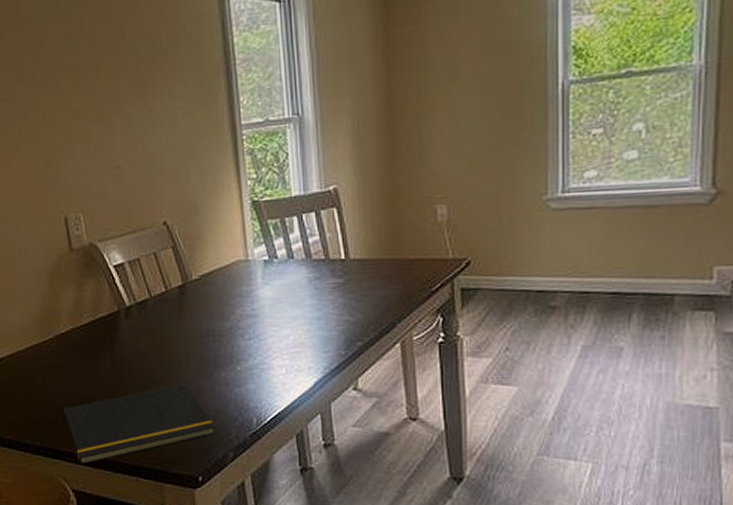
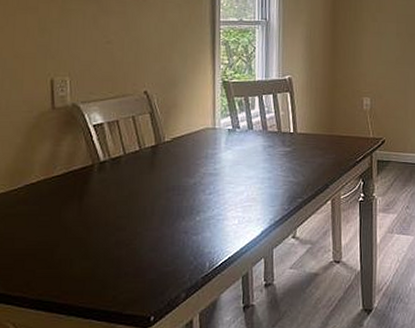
notepad: present [62,384,216,465] -> none [18,232,172,310]

